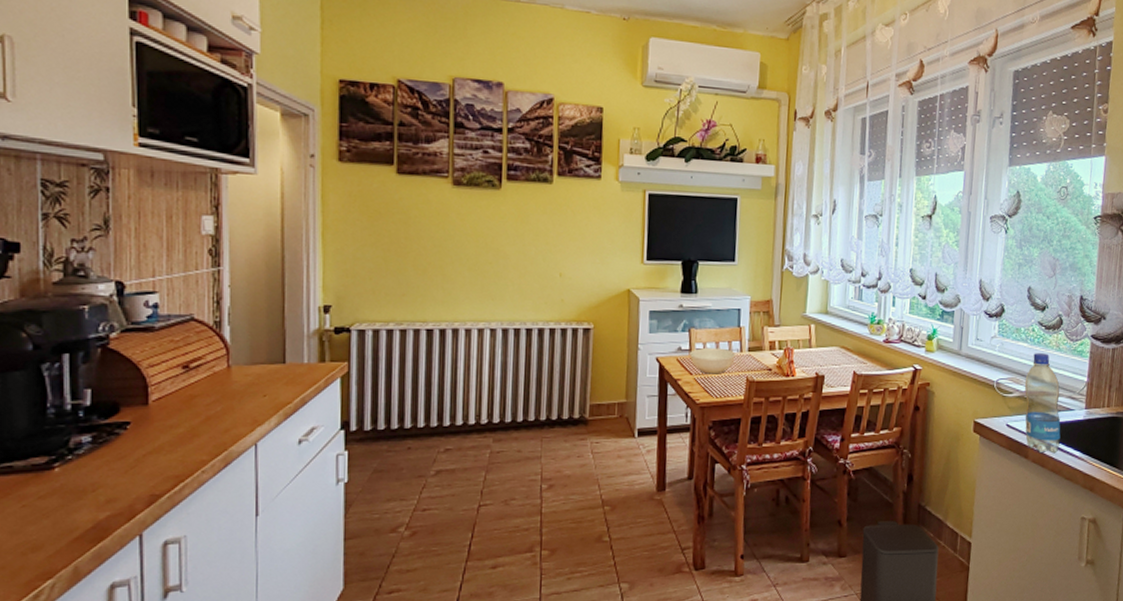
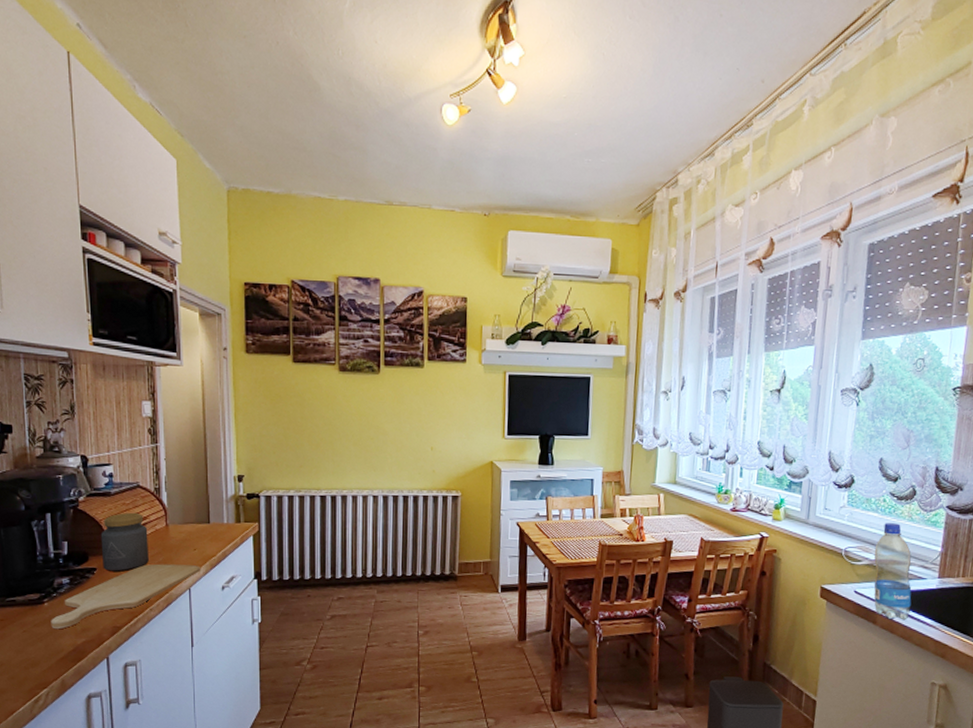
chopping board: none [62,414,272,502] -> present [51,564,201,630]
jar: none [138,351,203,427] -> present [100,512,149,573]
bowl: present [689,347,736,374] -> none [546,514,589,538]

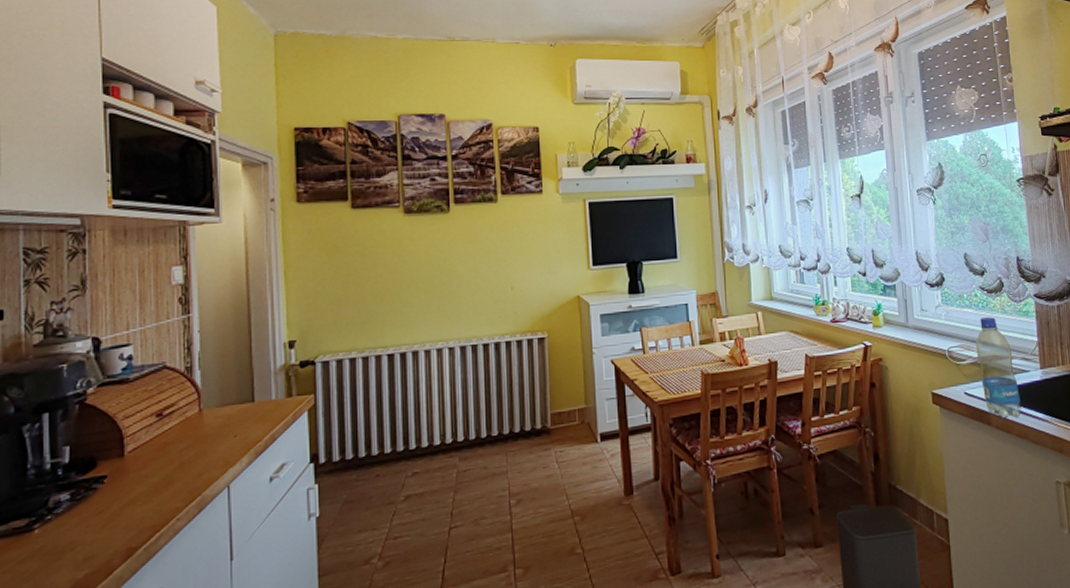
chopping board: present [51,564,201,630] -> none [42,455,244,564]
jar: present [100,512,149,573] -> none [114,399,176,478]

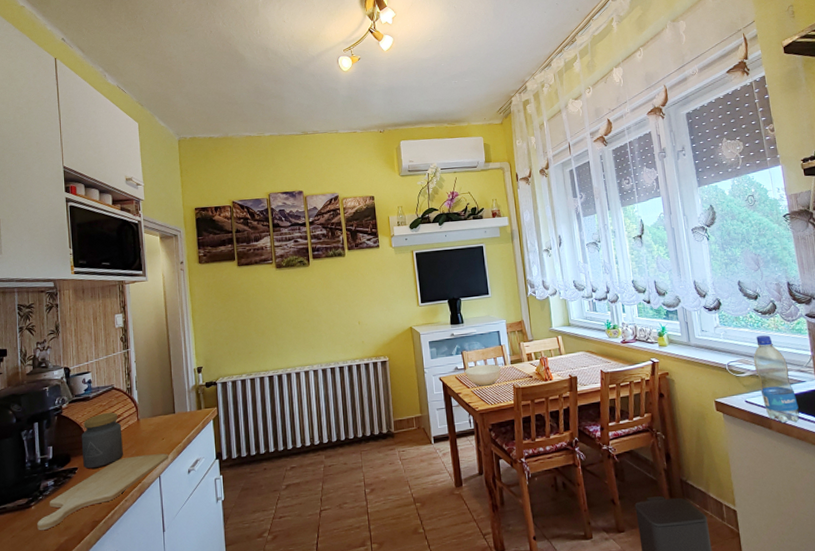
chopping board: none [42,455,244,564] -> present [37,453,169,531]
jar: none [114,399,176,478] -> present [81,412,123,470]
bowl: none [642,344,688,372] -> present [464,364,502,386]

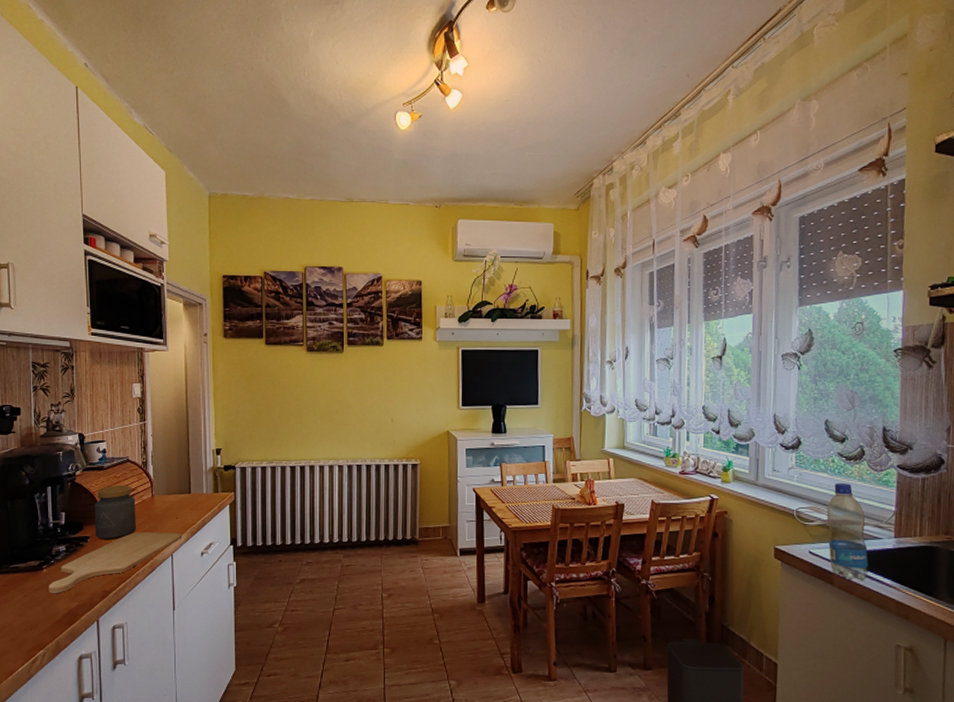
bowl: present [464,364,502,386] -> none [501,479,542,503]

